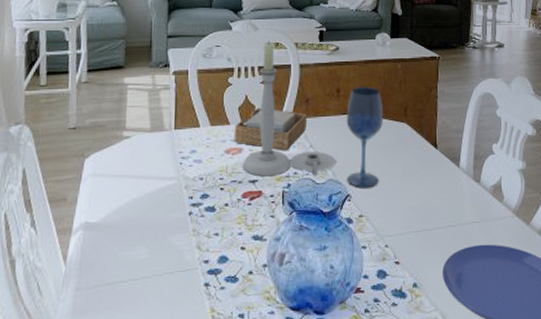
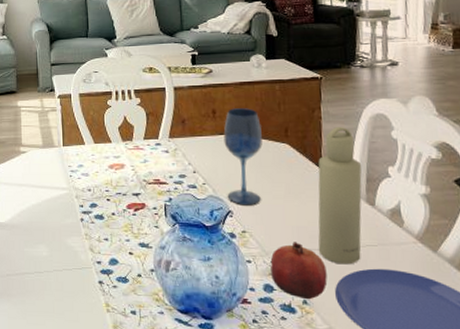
napkin holder: present [234,107,308,150] -> none [115,127,185,167]
candlestick: present [242,41,336,176] -> none [125,66,216,192]
fruit: none [385,223,436,283] -> present [270,242,328,300]
bottle: none [429,106,471,243] -> present [318,127,362,265]

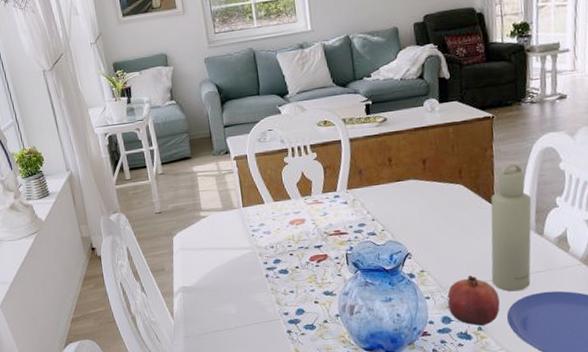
wineglass: present [223,108,263,206] -> none [399,153,438,247]

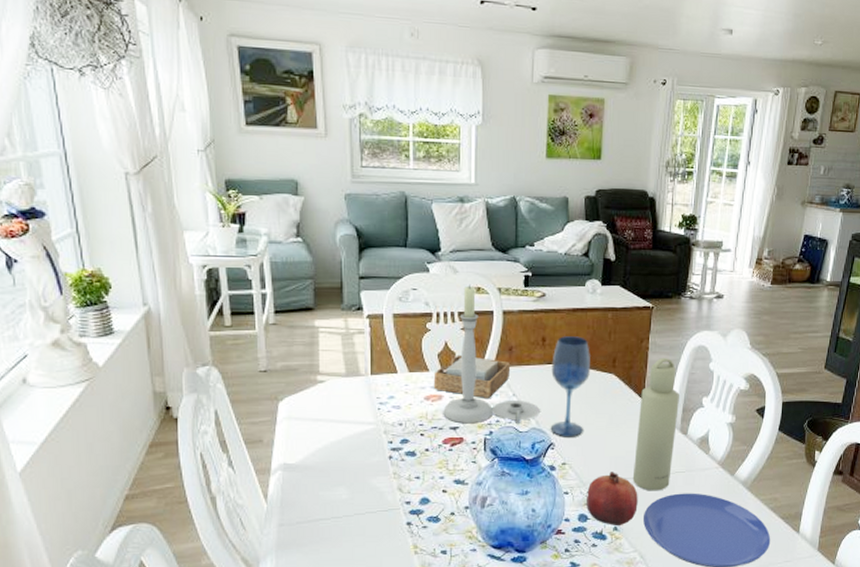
napkin holder: none [295,182,363,218] -> present [433,355,511,398]
candlestick: none [307,120,394,242] -> present [443,285,540,425]
wineglass: none [399,153,438,247] -> present [550,336,590,437]

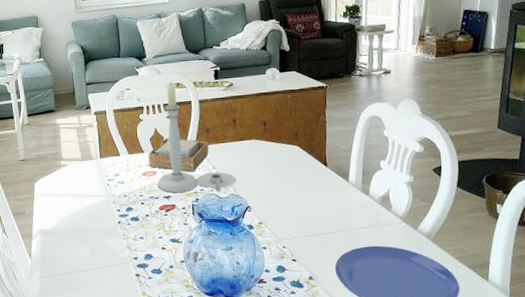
wineglass: present [550,336,590,437] -> none [242,116,276,201]
fruit: present [587,472,638,526] -> none [282,229,329,276]
bottle: present [632,358,681,491] -> none [322,129,359,245]

